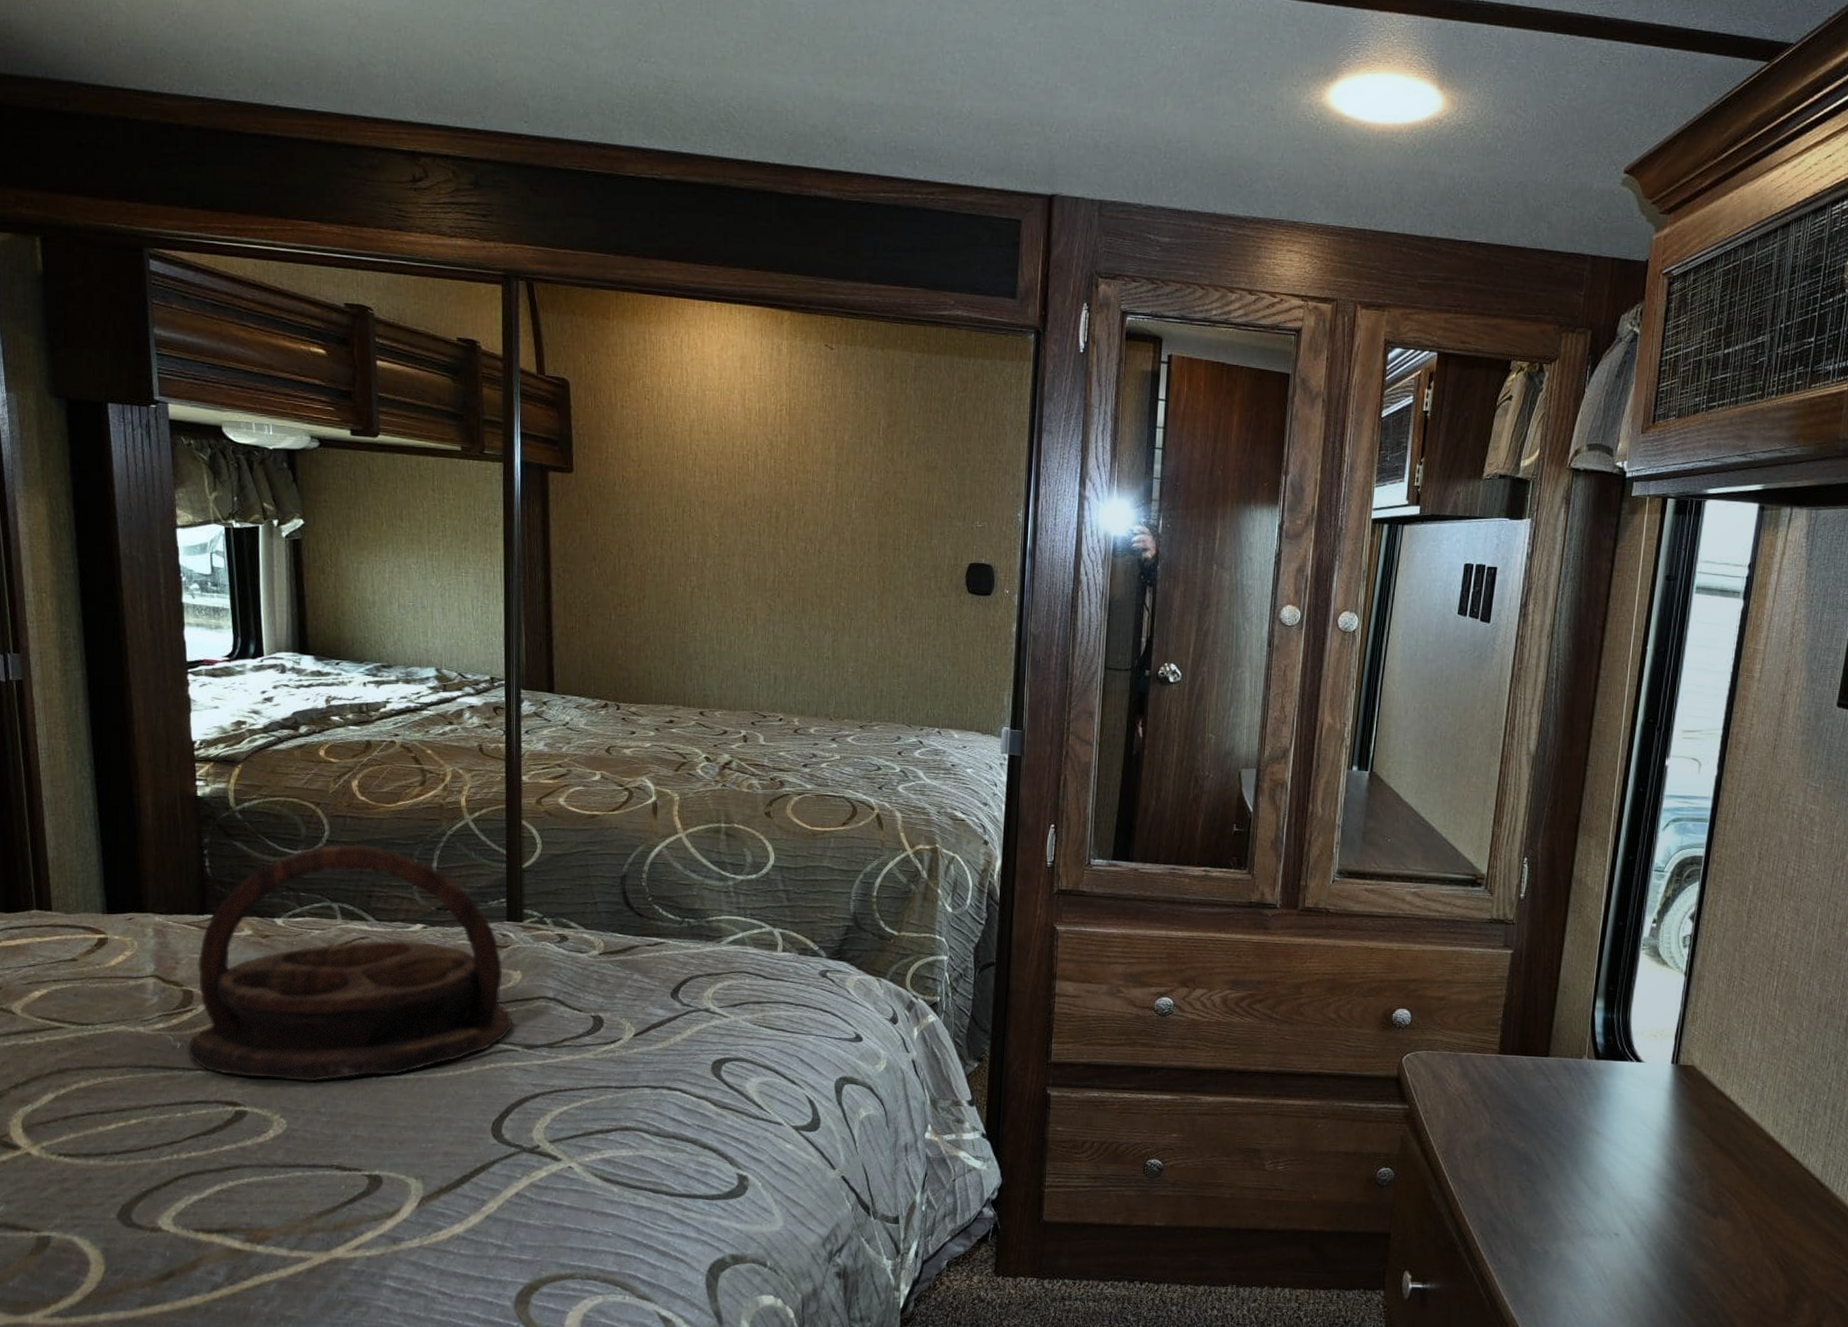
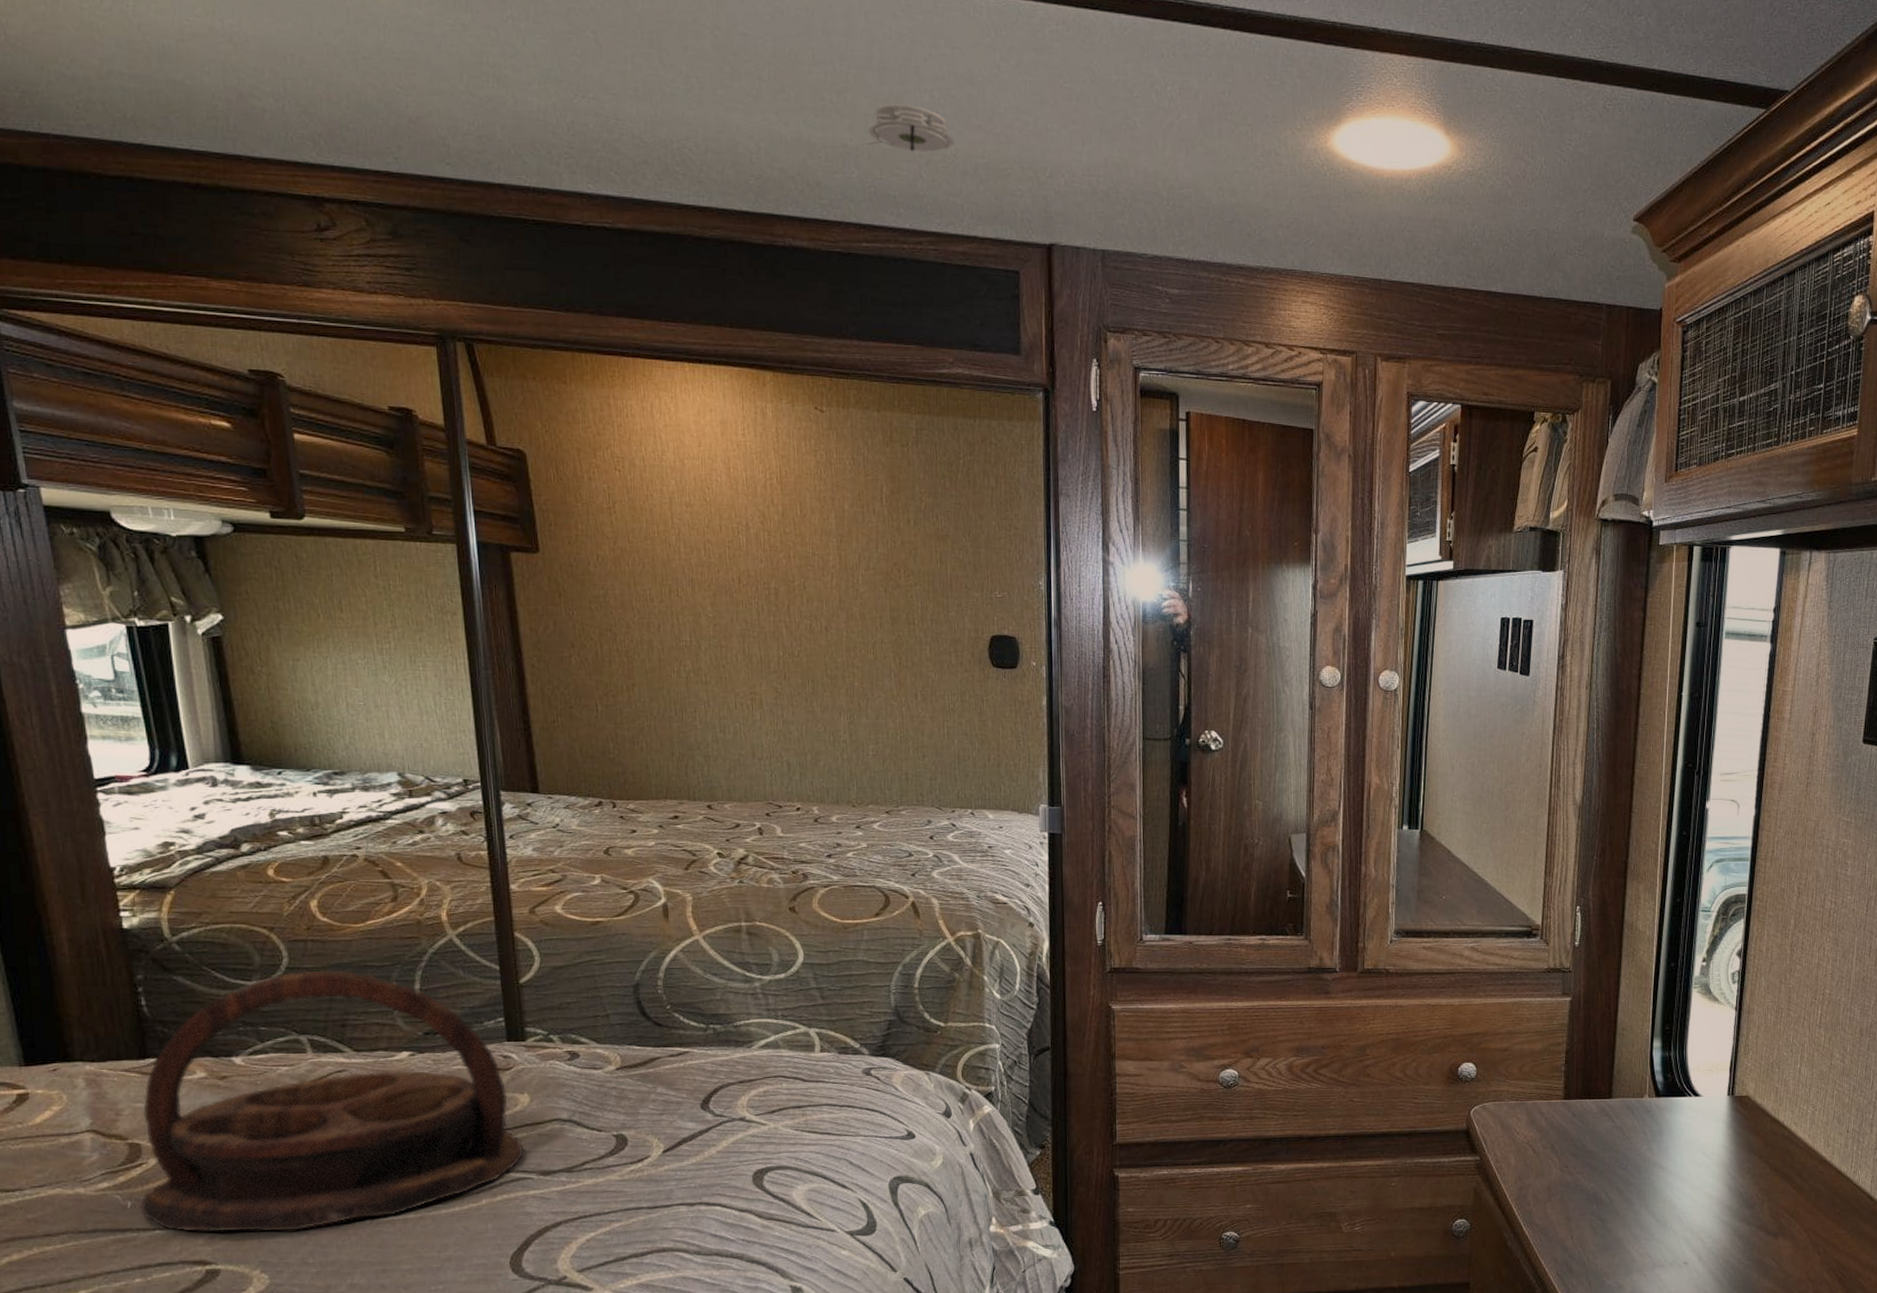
smoke detector: none [890,65,971,109] -> present [866,104,954,152]

